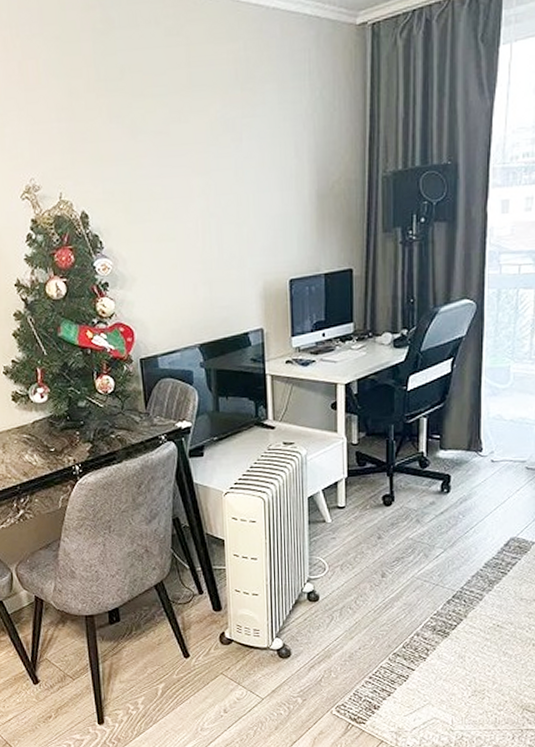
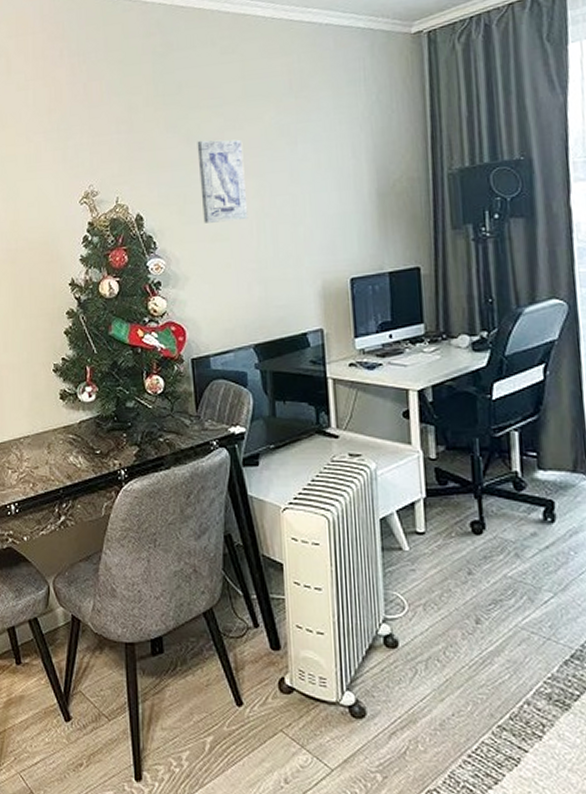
wall art: none [142,132,194,223] -> present [197,139,248,223]

